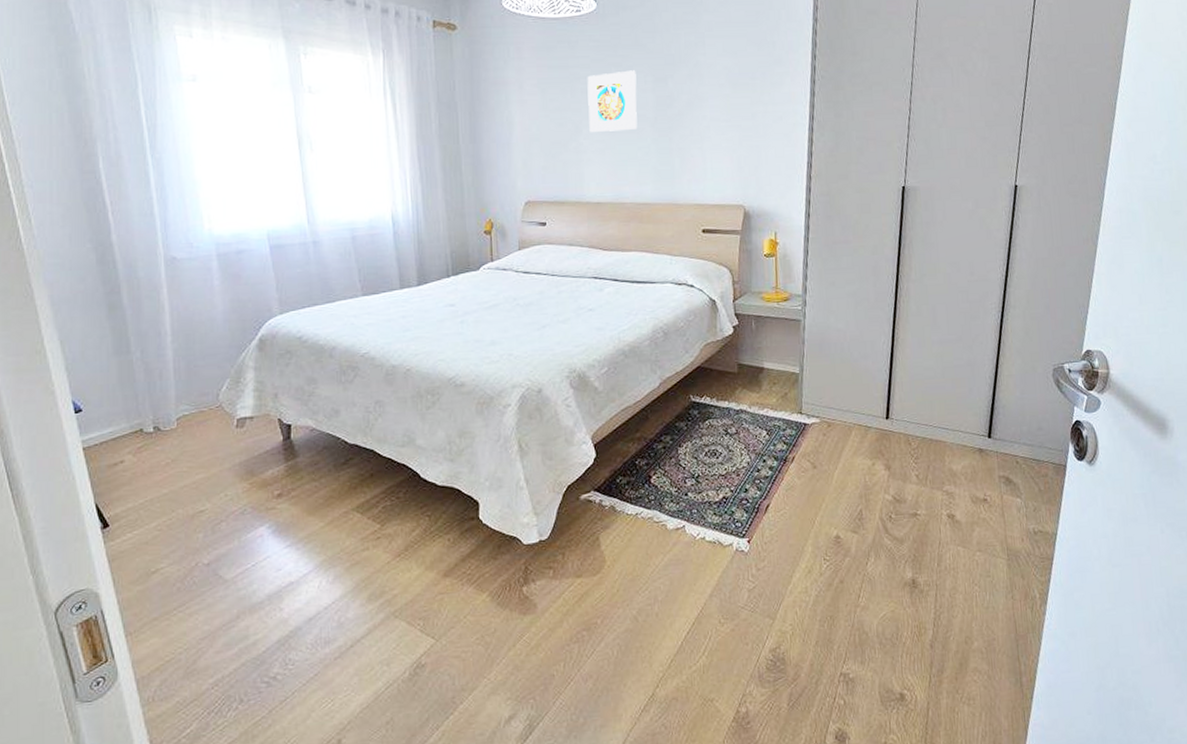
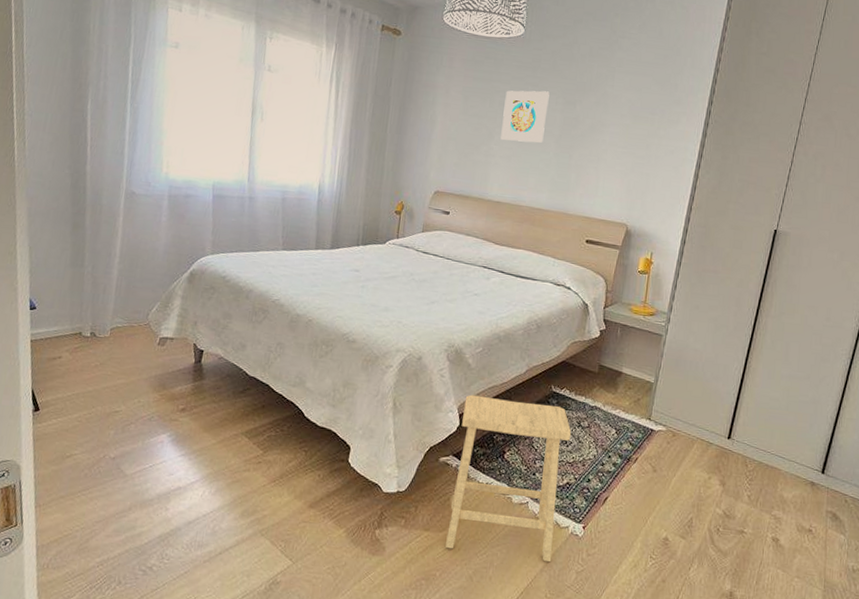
footstool: none [597,416,720,592] -> present [446,394,572,563]

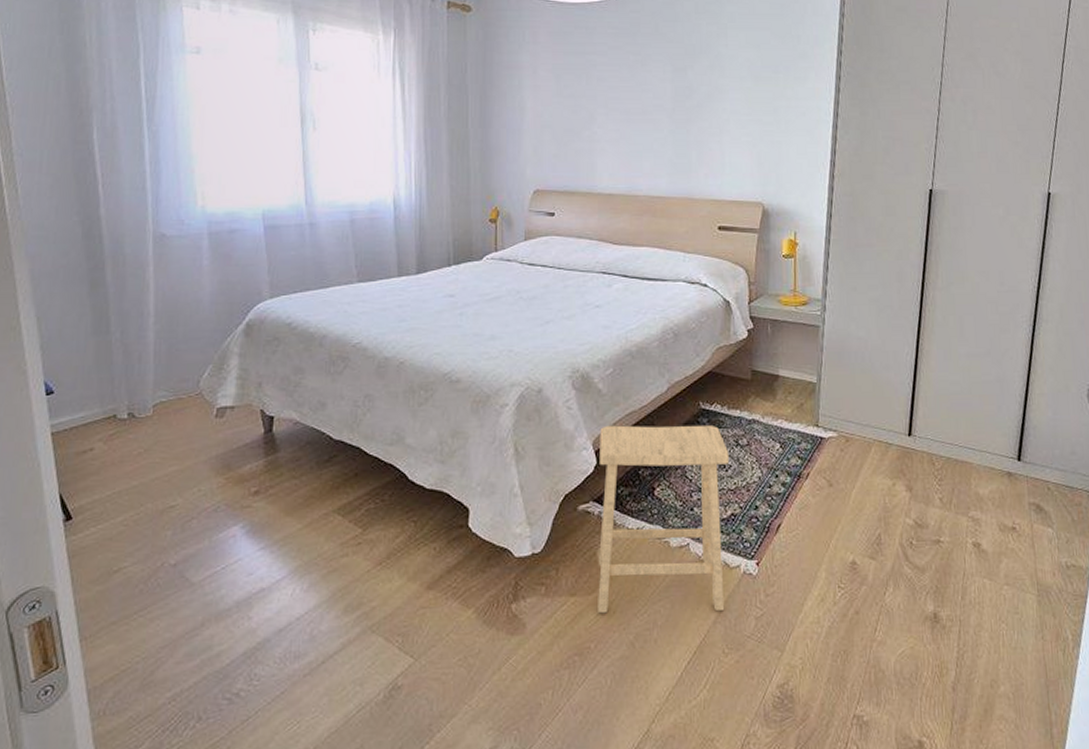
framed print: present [500,90,550,143] -> none [604,59,655,121]

